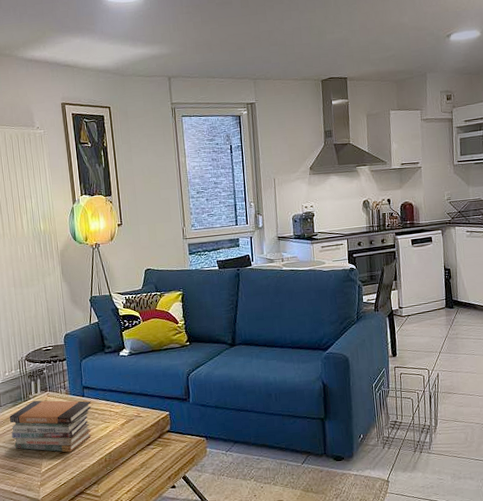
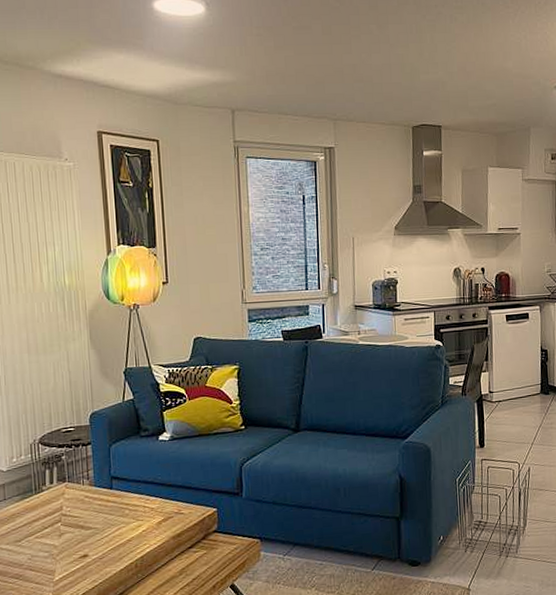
book stack: present [10,400,92,453] -> none [16,492,121,557]

